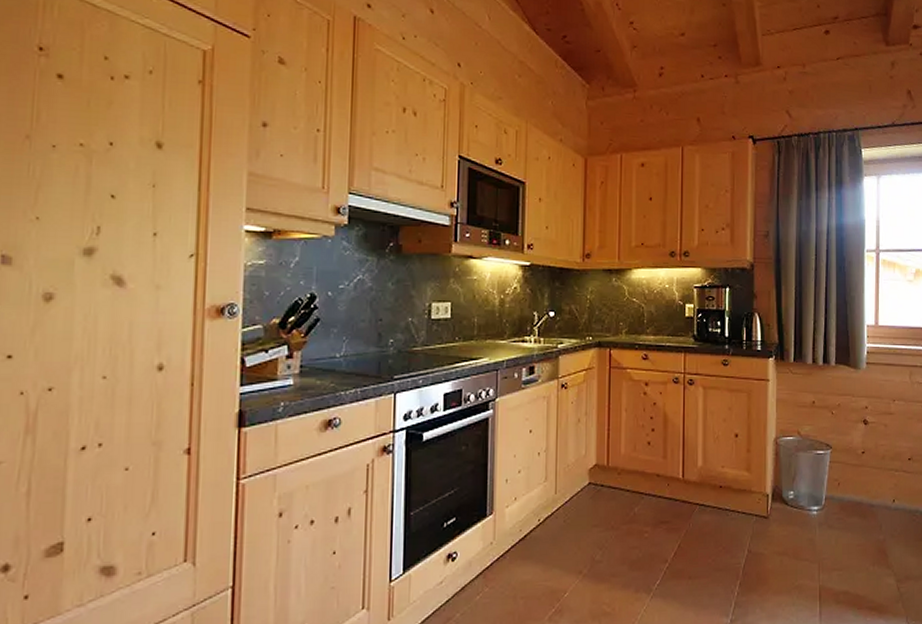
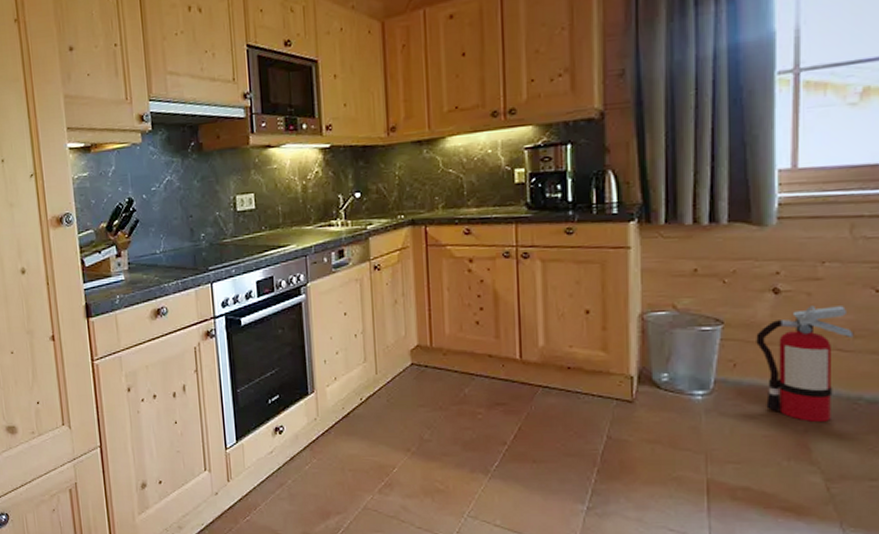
fire extinguisher: none [853,435,913,532] -> present [756,305,854,423]

